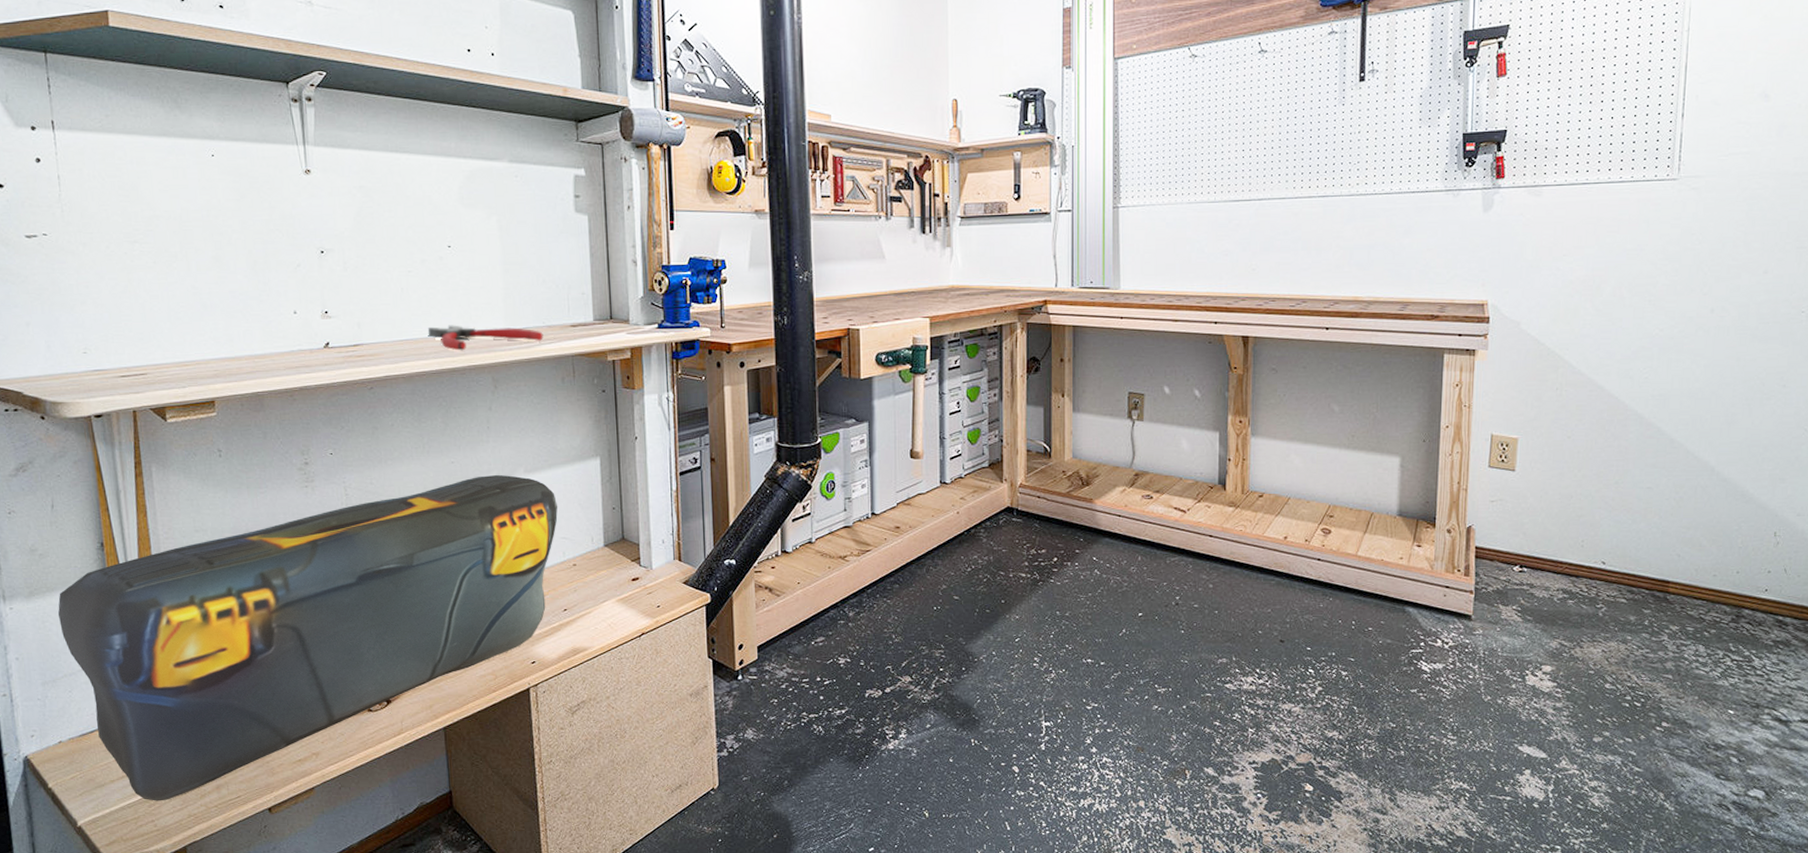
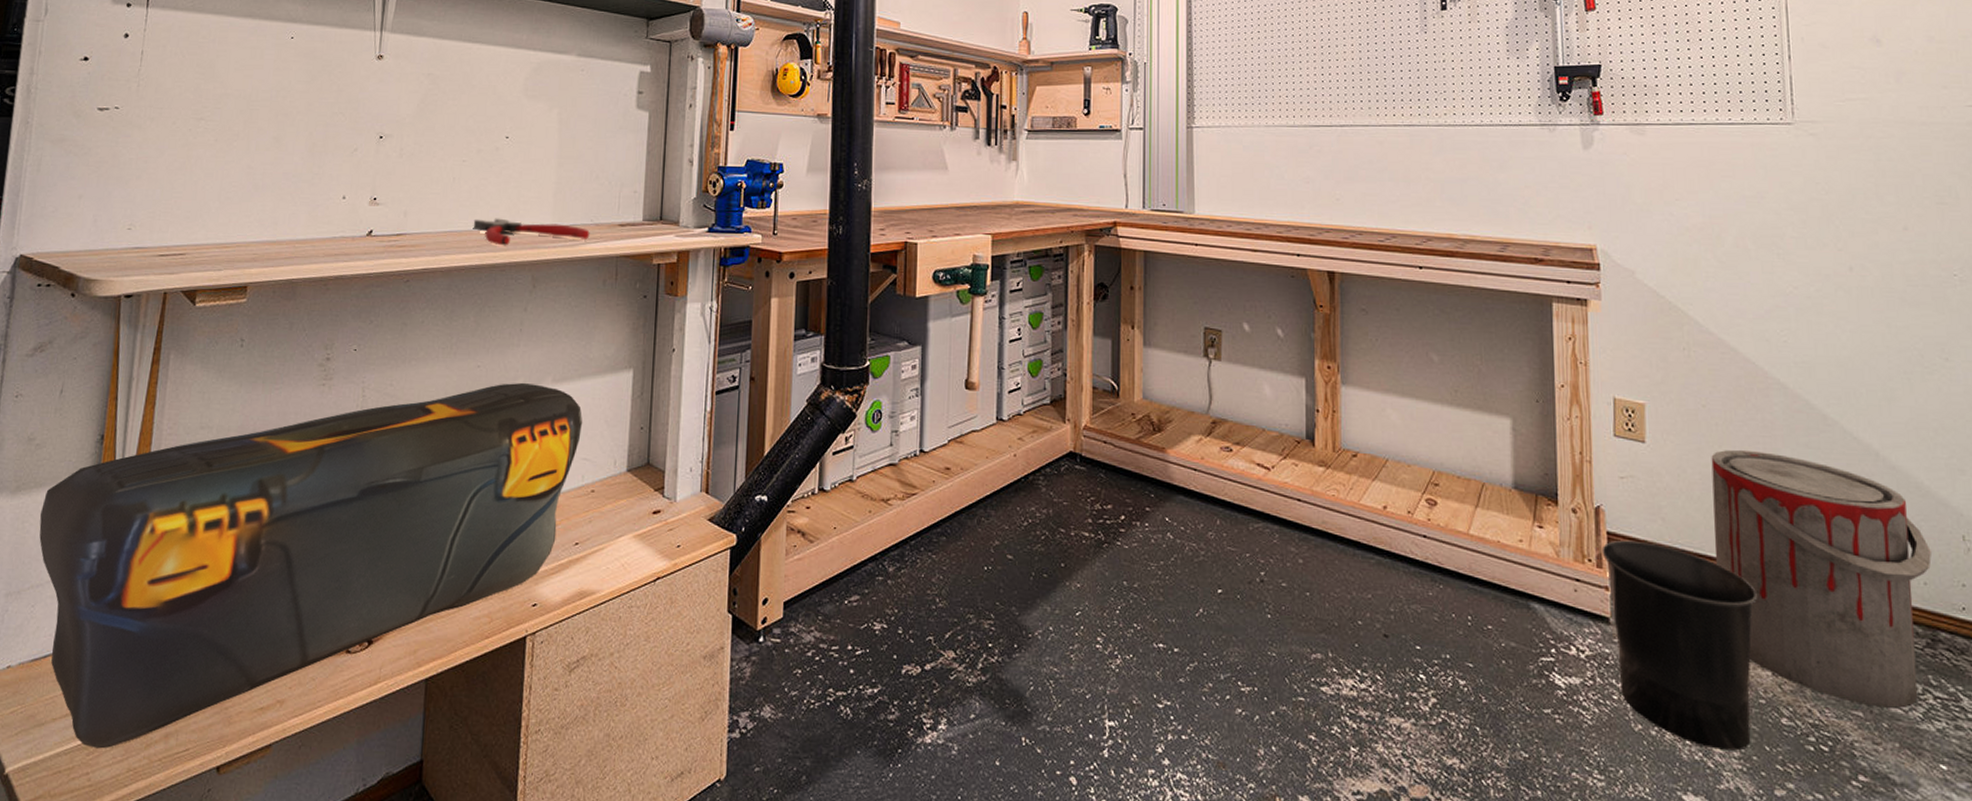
waste bin: none [1469,552,1597,711] -> present [1601,540,1757,751]
paint can: none [1565,473,1746,670] -> present [1711,450,1932,708]

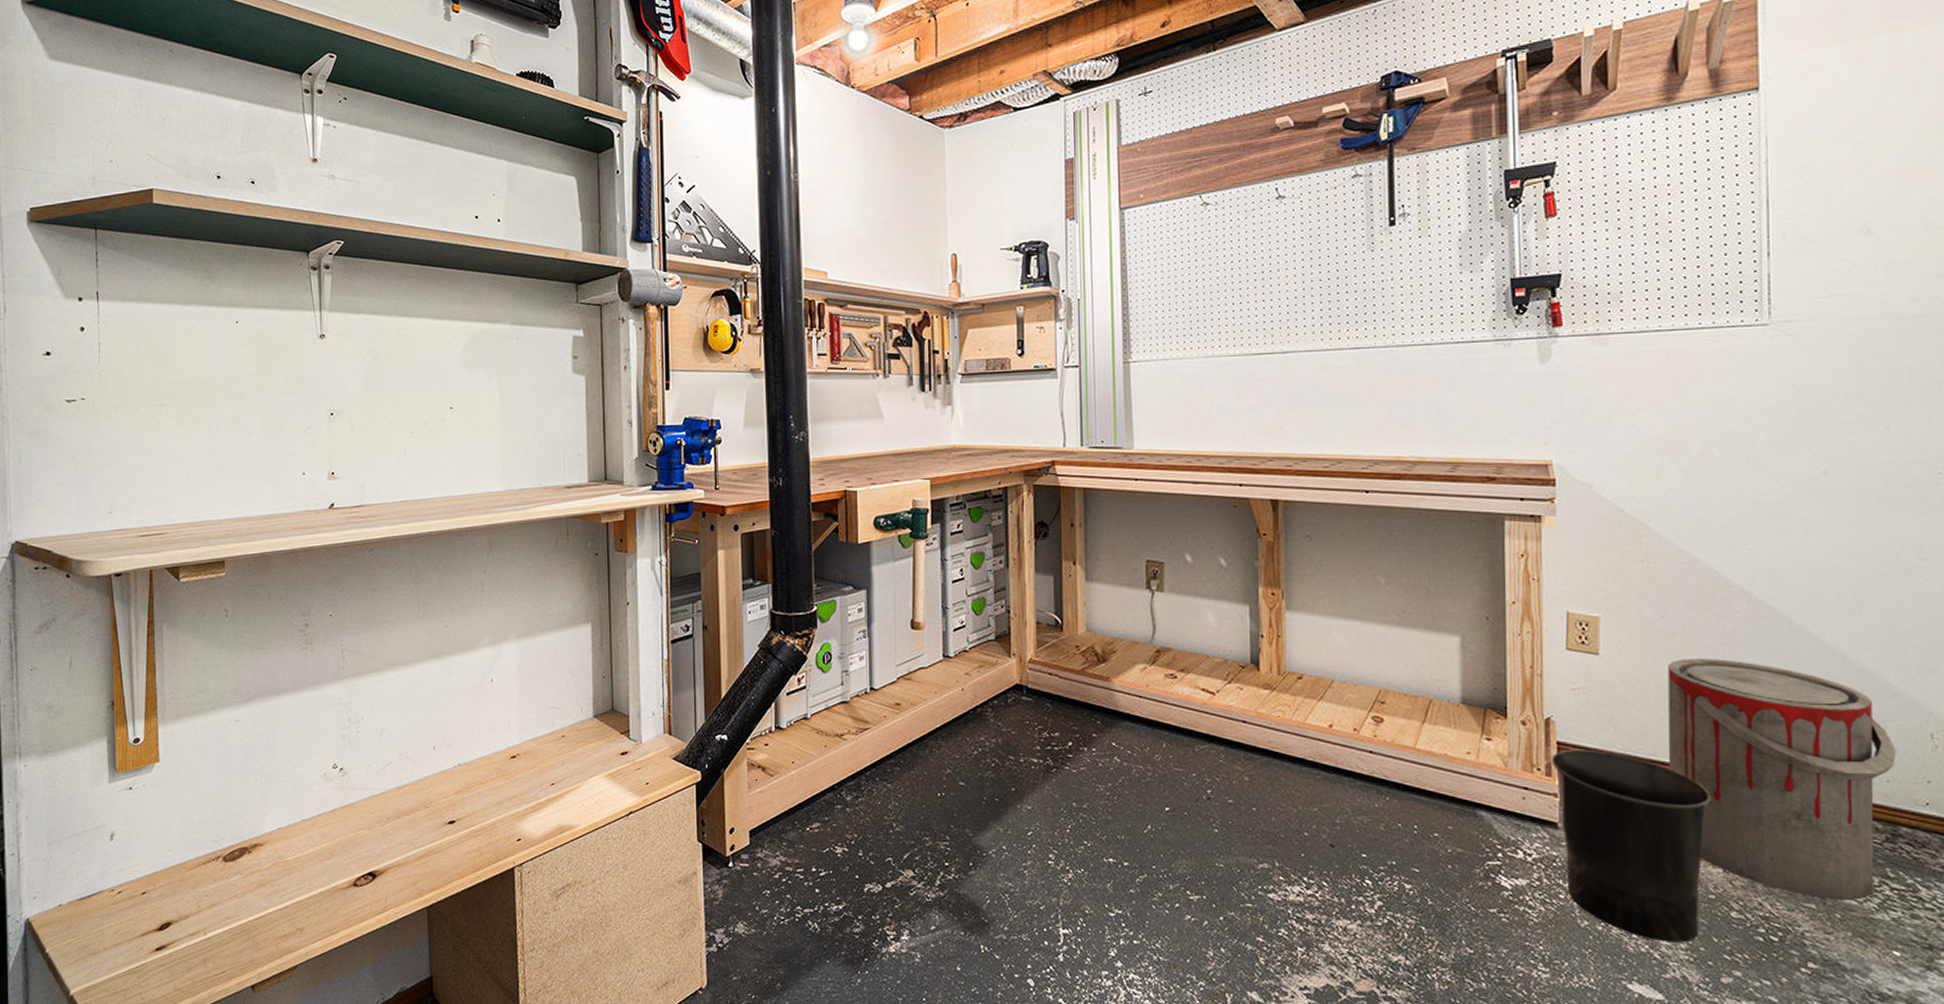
toolbox: present [39,383,583,749] -> none [68,640,549,973]
pliers: present [473,218,590,246] -> none [427,486,539,512]

